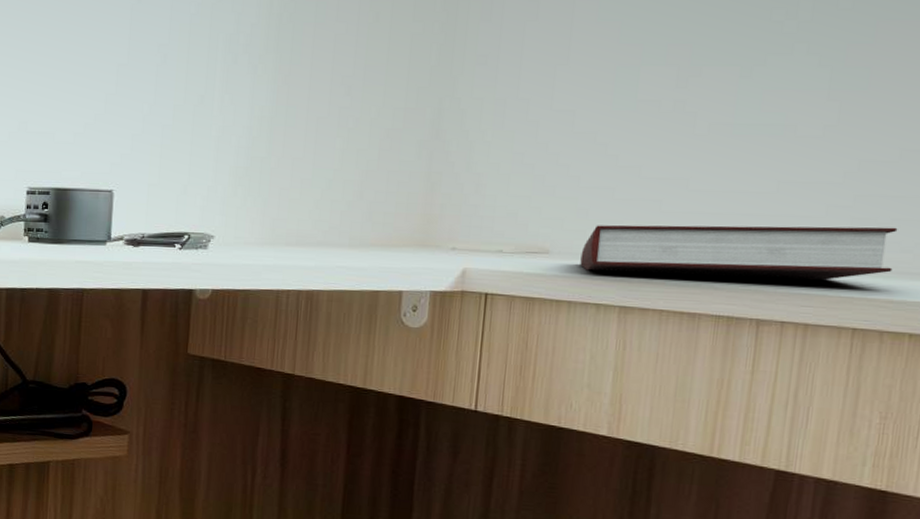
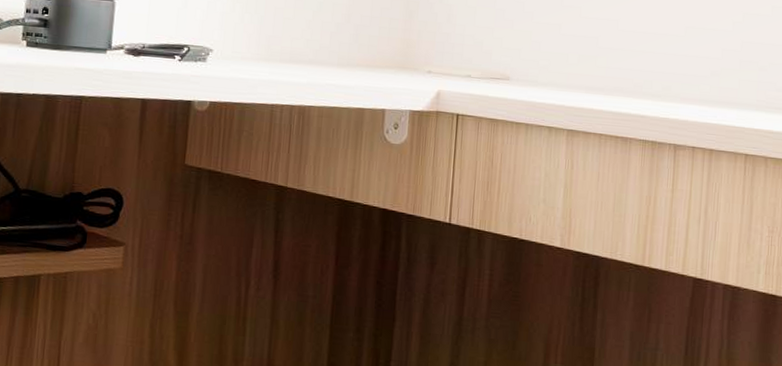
notebook: present [580,225,898,280] -> none [535,56,774,112]

